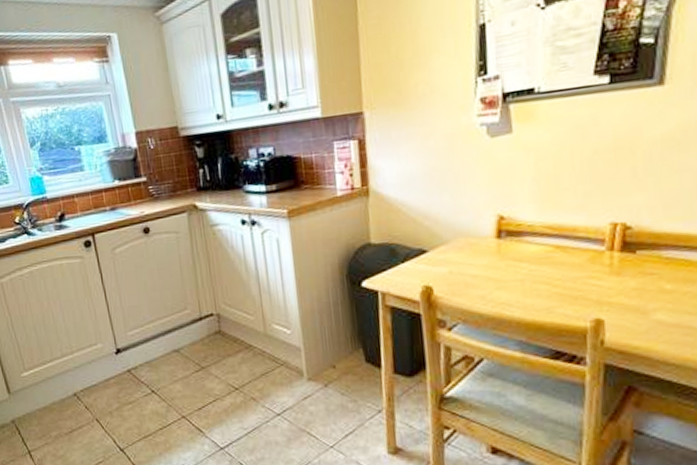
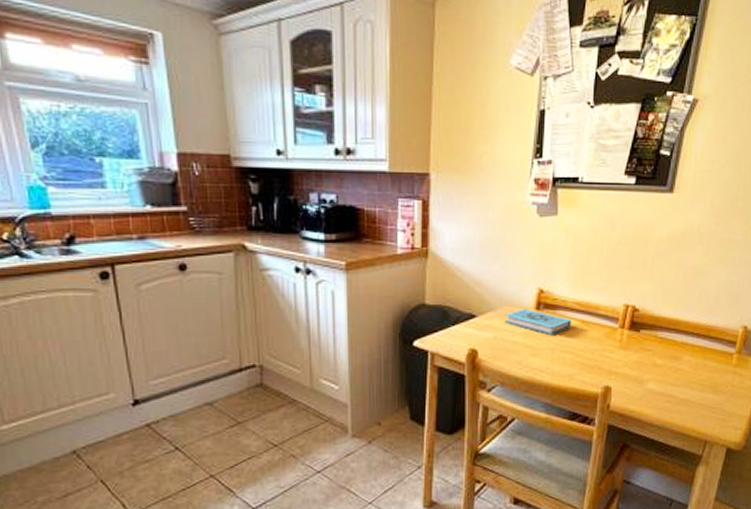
book: none [460,238,543,265] -> present [504,308,571,335]

